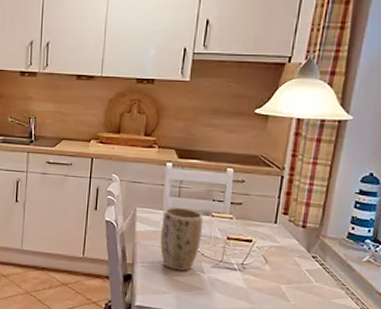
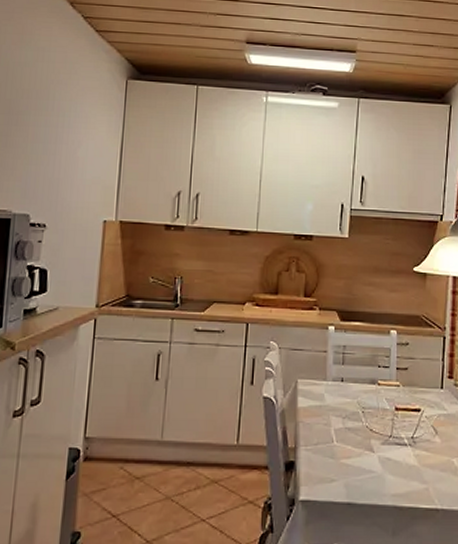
plant pot: present [160,207,204,271] -> none [325,376,370,451]

